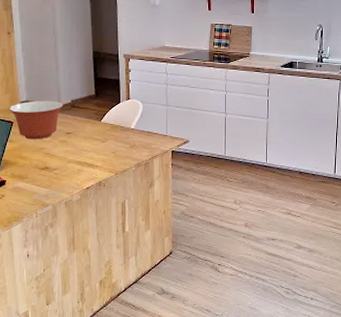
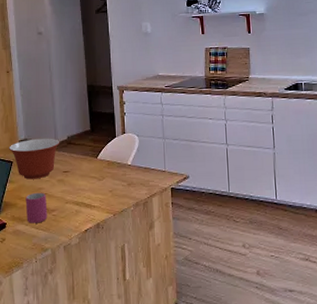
mug: none [26,152,49,181] -> present [25,192,48,223]

